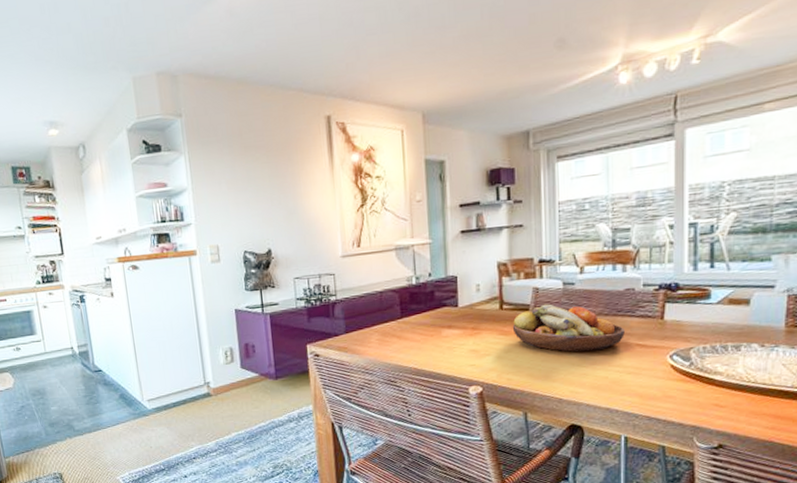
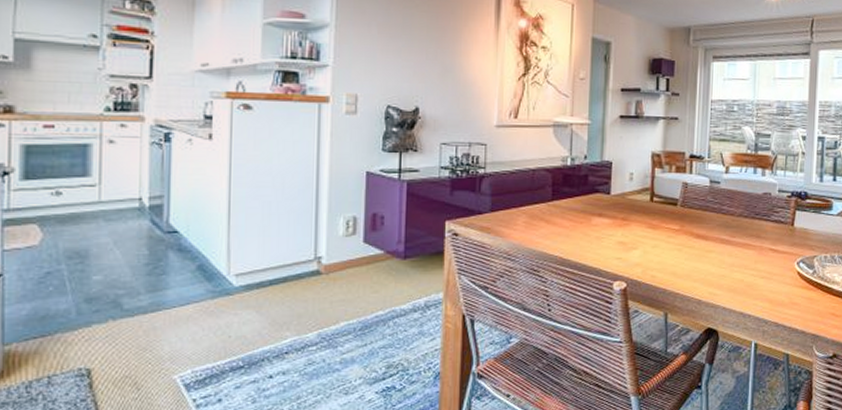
fruit bowl: present [512,304,625,352] -> none [660,200,761,253]

